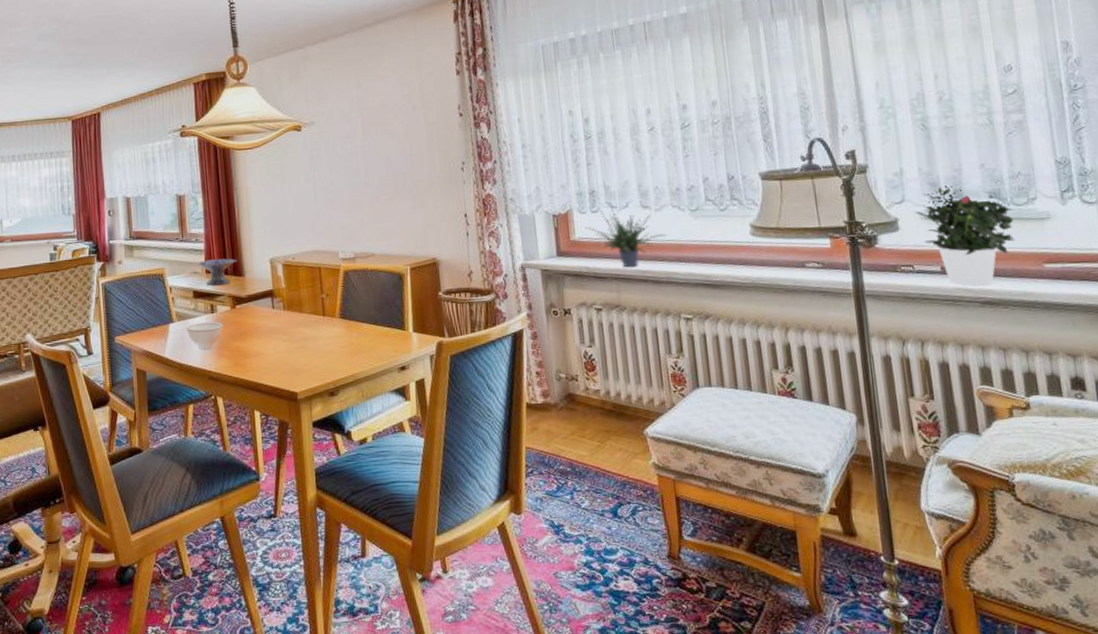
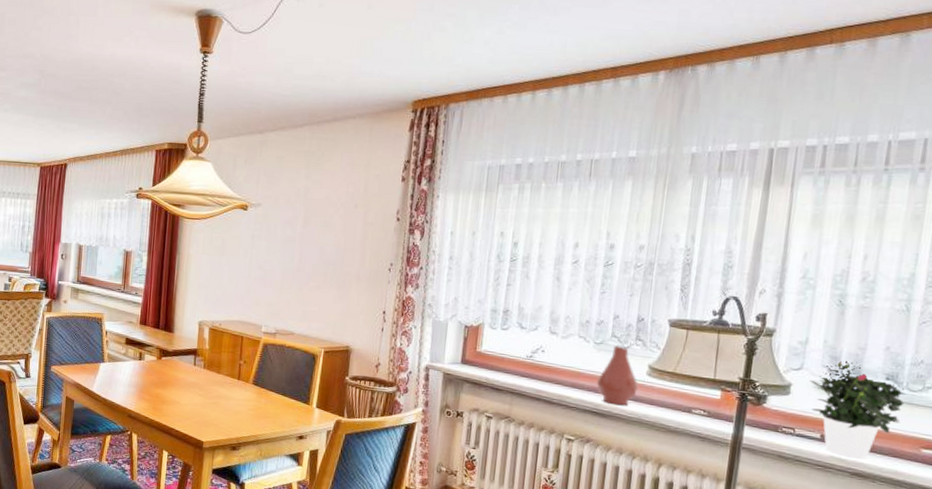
bowl: present [186,321,223,350] -> none [115,366,148,391]
decorative bowl: present [196,258,237,286] -> none [133,312,169,338]
potted plant: present [585,209,667,267] -> none [492,328,567,386]
vase: none [701,208,746,273] -> present [596,345,639,406]

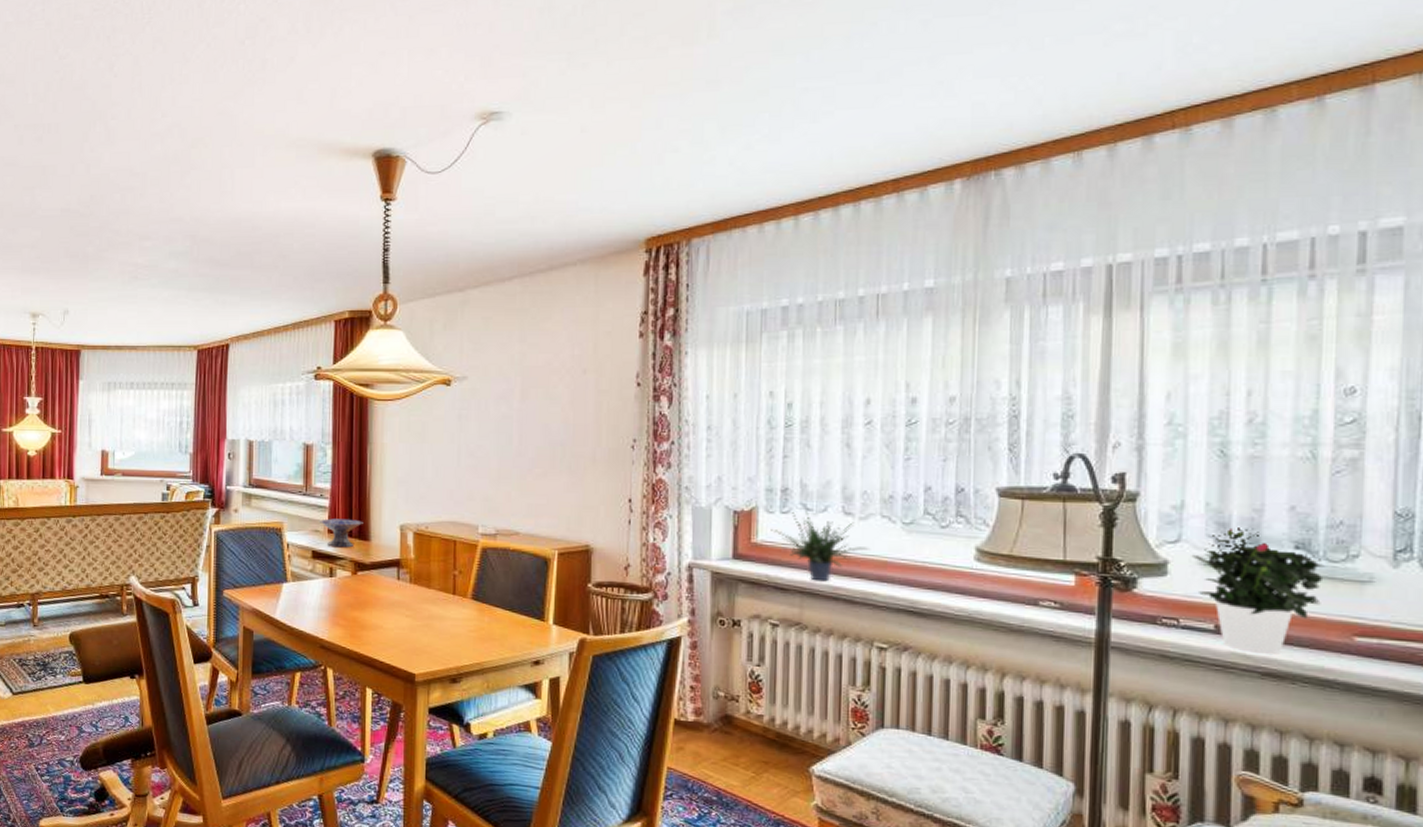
decorative bowl: none [133,312,169,338] -> present [318,518,363,548]
potted plant: none [492,328,567,386] -> present [771,511,869,582]
vase: present [596,345,639,406] -> none [909,525,966,602]

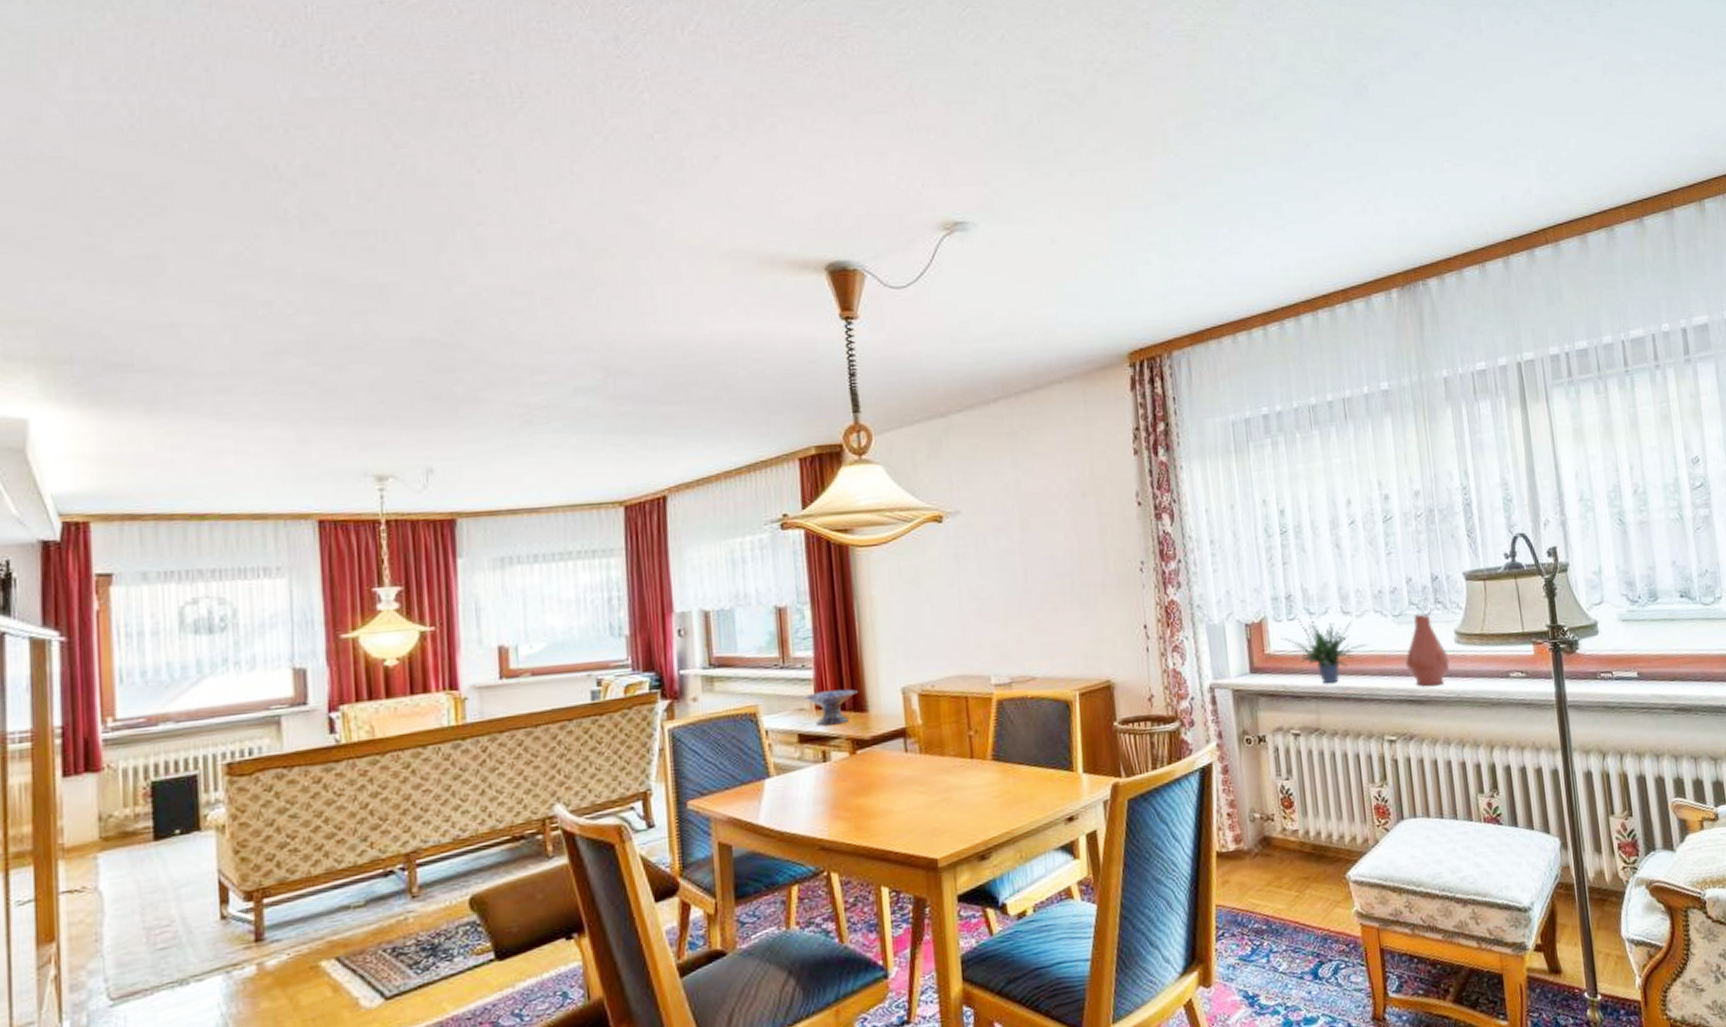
vase: none [909,525,966,602] -> present [1404,613,1451,687]
potted flower: present [1191,528,1324,656] -> none [1612,585,1704,694]

